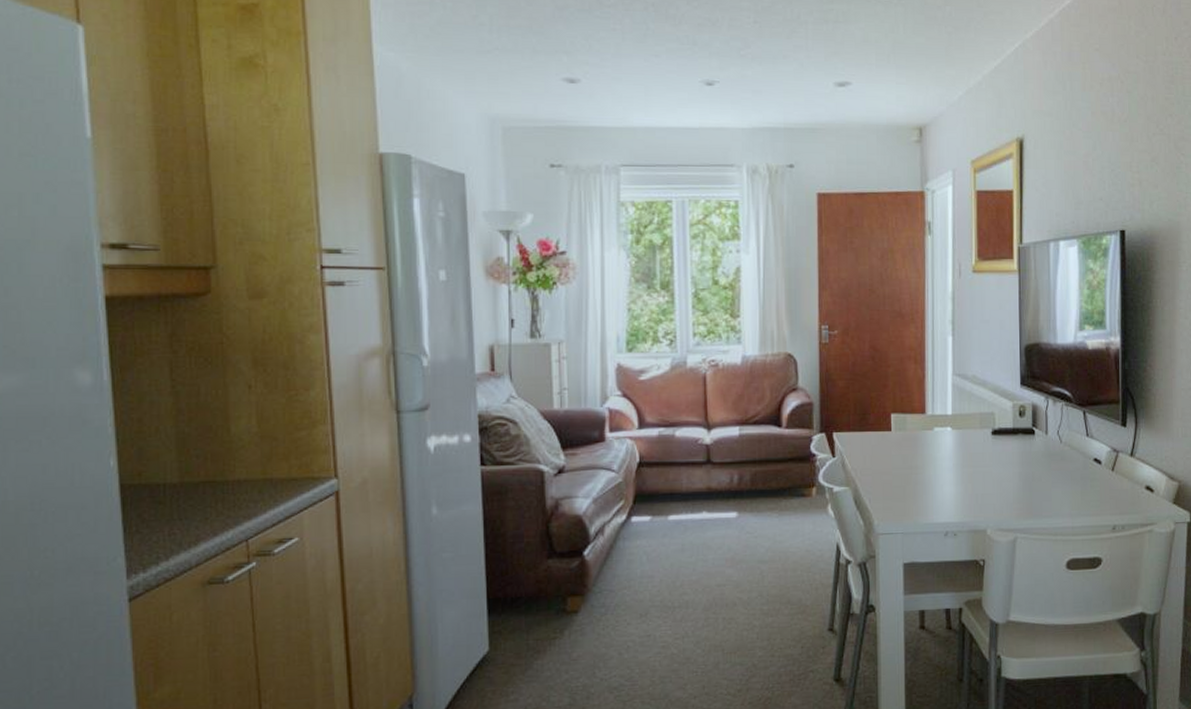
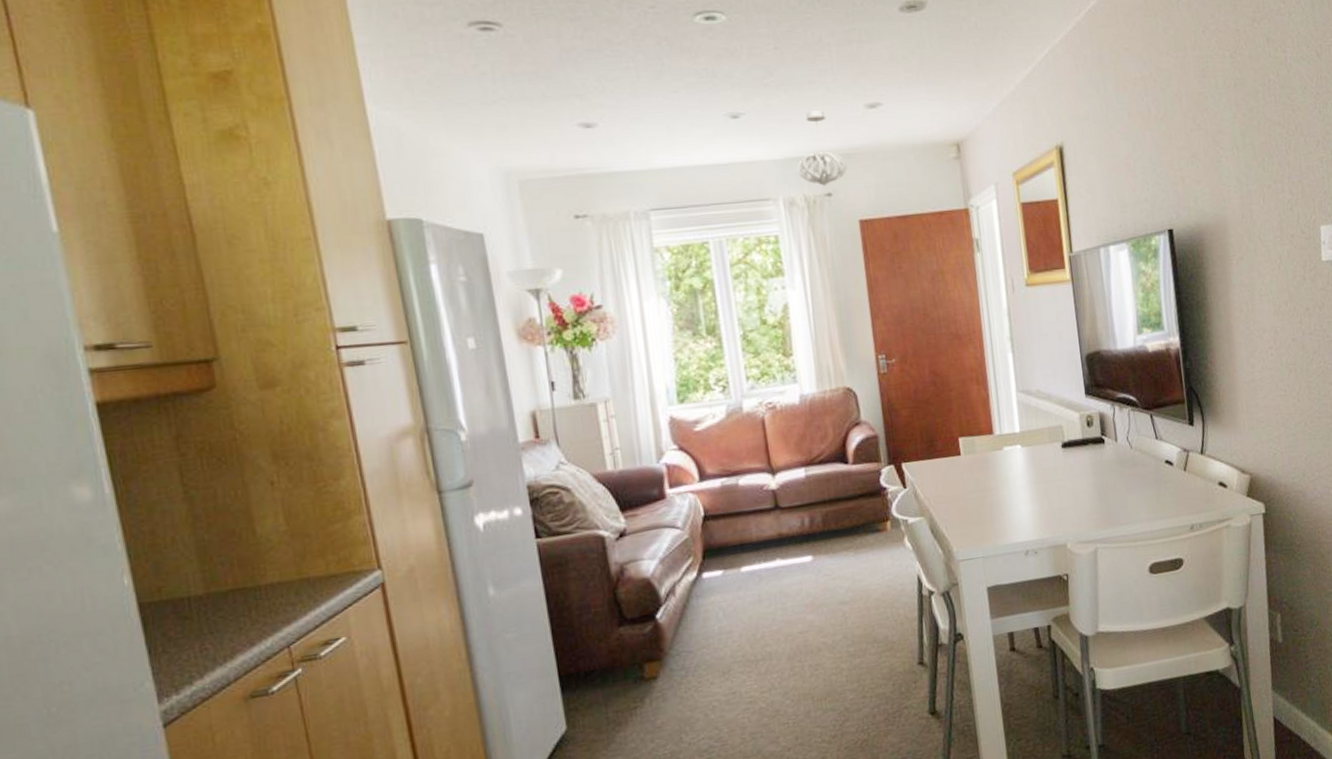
pendant light: none [763,84,811,158] -> present [797,110,847,187]

